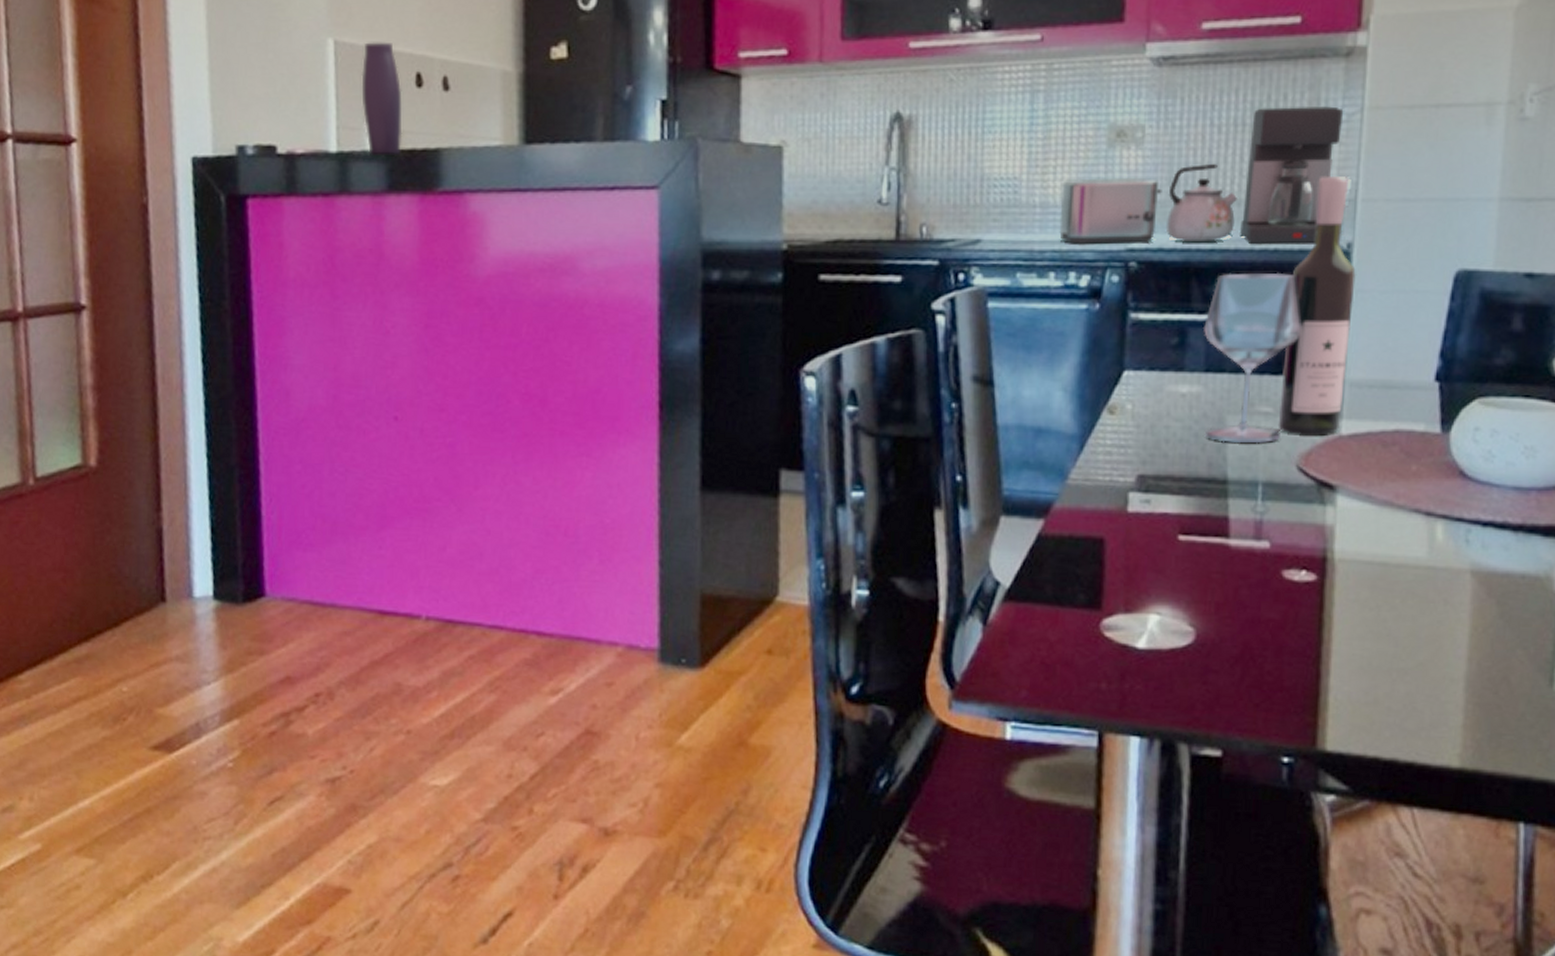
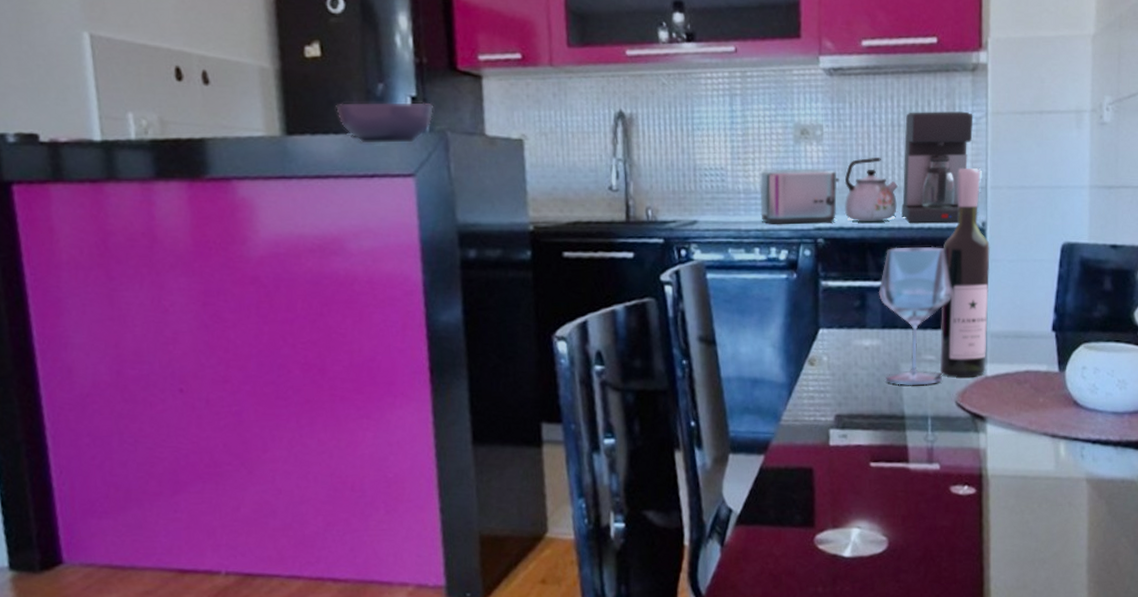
vase: present [361,42,403,157] -> none [120,37,167,146]
bowl: none [579,106,686,151] -> present [336,102,434,142]

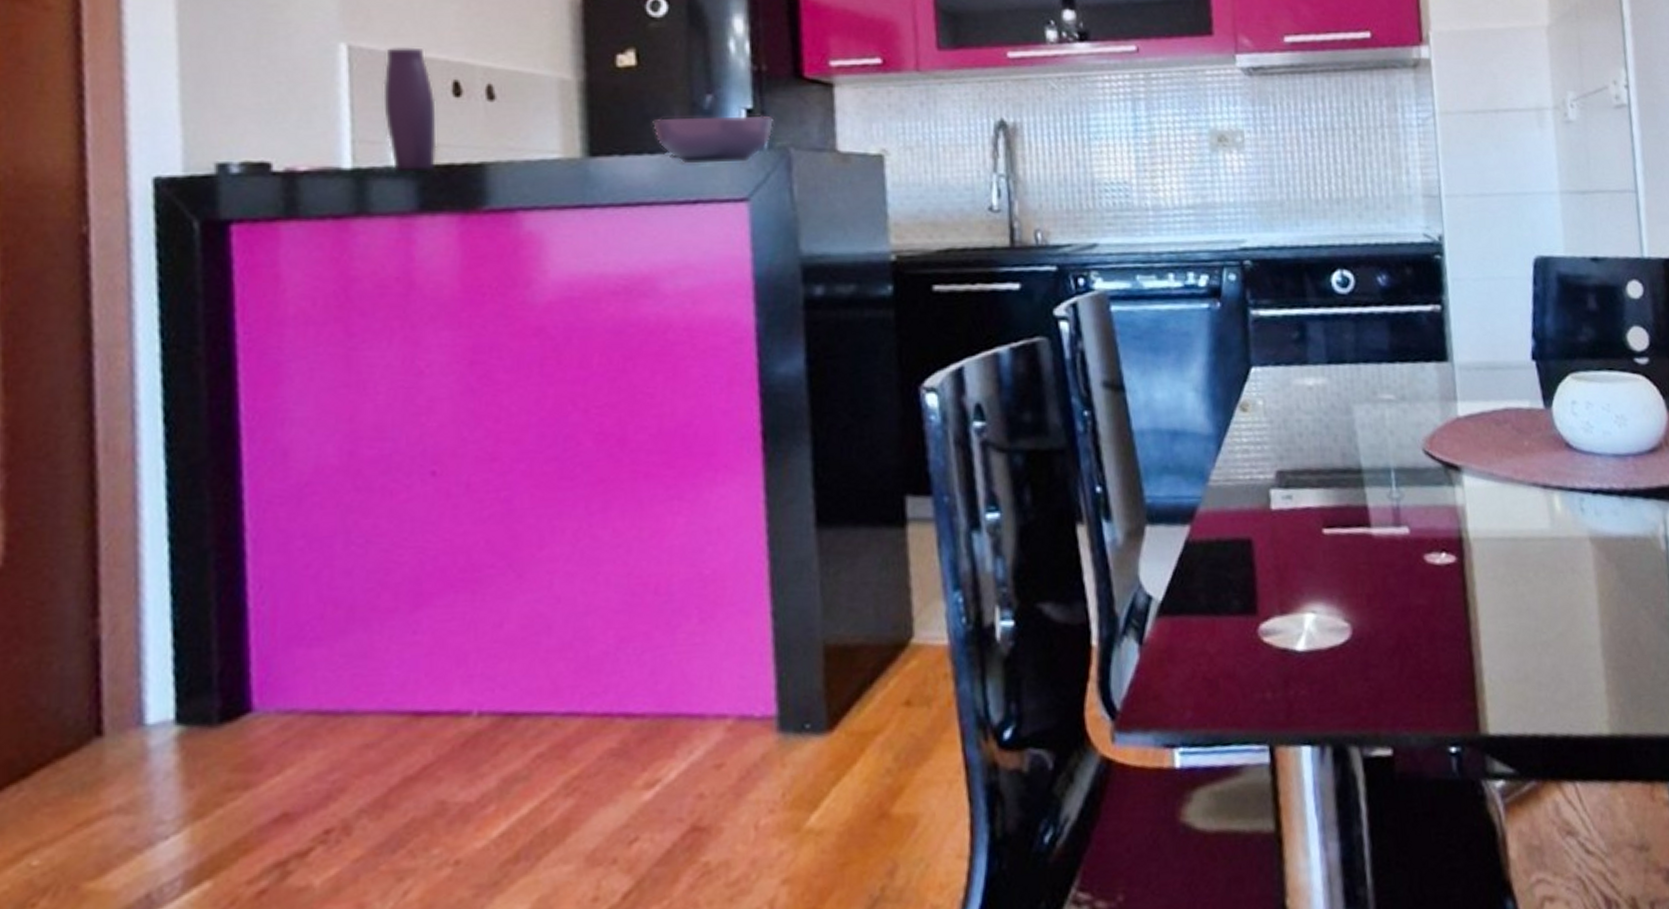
vase: none [120,37,167,146] -> present [383,47,437,173]
toaster: present [759,168,840,225] -> none [1171,179,1267,246]
kettle: present [844,158,898,222] -> none [1273,166,1337,240]
wine glass: present [879,246,952,386] -> none [1320,265,1409,432]
coffee maker: present [901,111,973,224] -> none [1340,112,1419,240]
bottle: present [939,168,990,377] -> none [1395,175,1456,419]

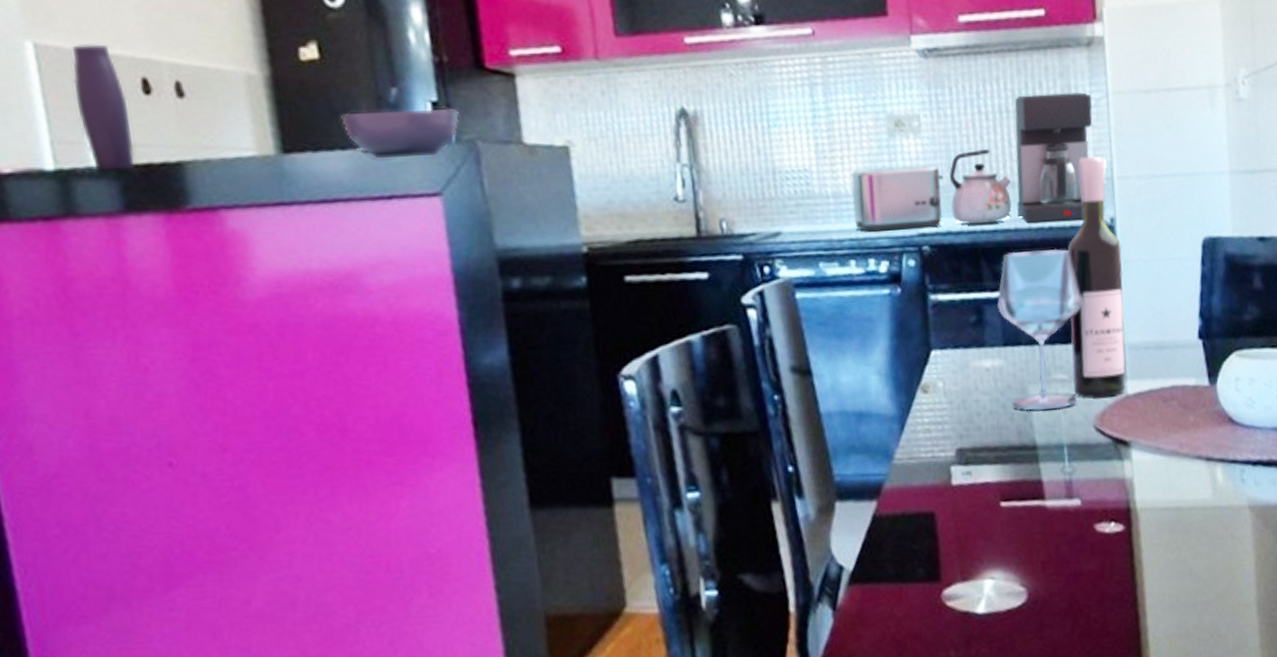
toaster: none [1171,179,1267,246] -> present [851,164,944,233]
kettle: none [1273,166,1337,240] -> present [950,149,1012,225]
wine glass: none [1320,265,1409,432] -> present [997,248,1082,411]
coffee maker: none [1340,112,1419,240] -> present [1015,92,1093,224]
bottle: none [1395,175,1456,419] -> present [1068,157,1126,398]

